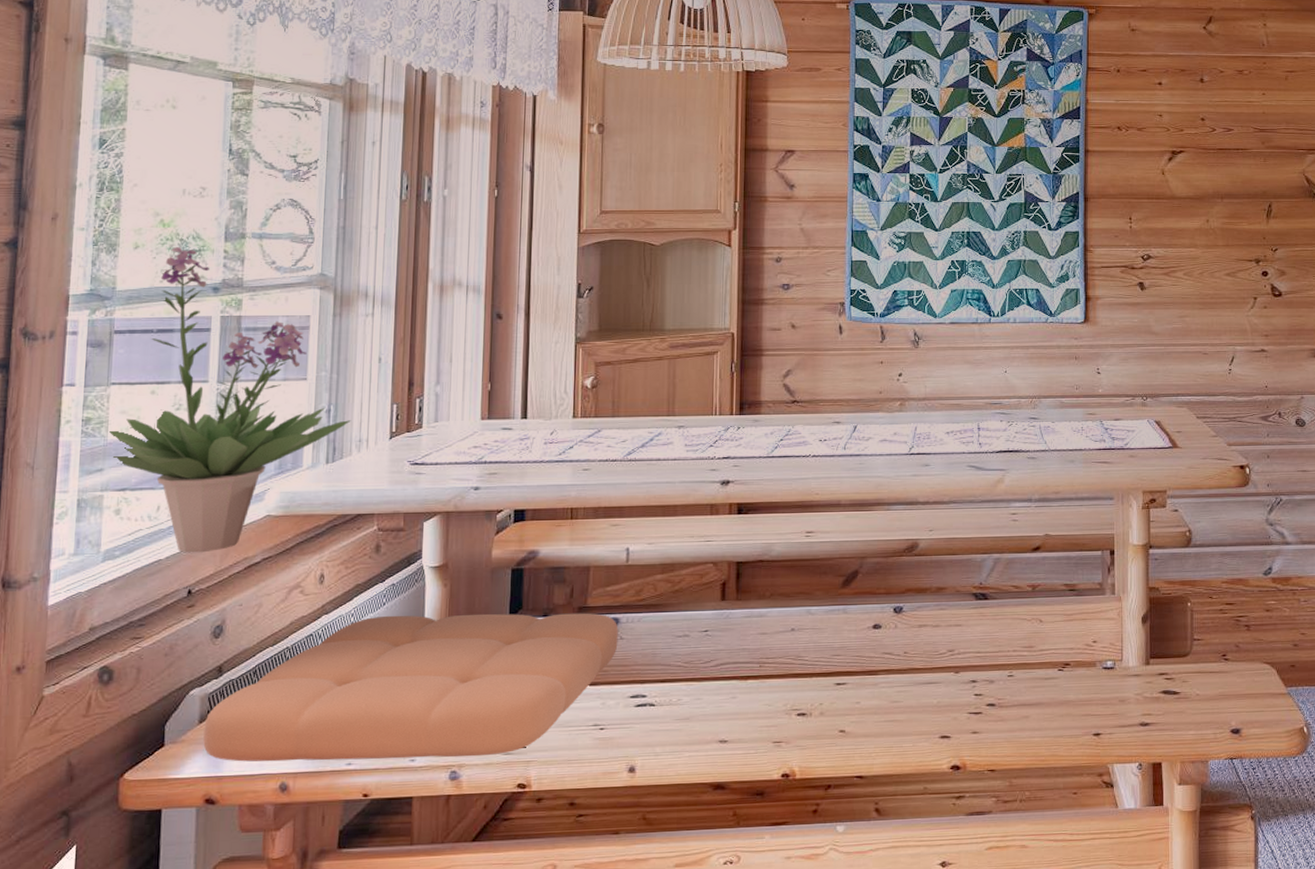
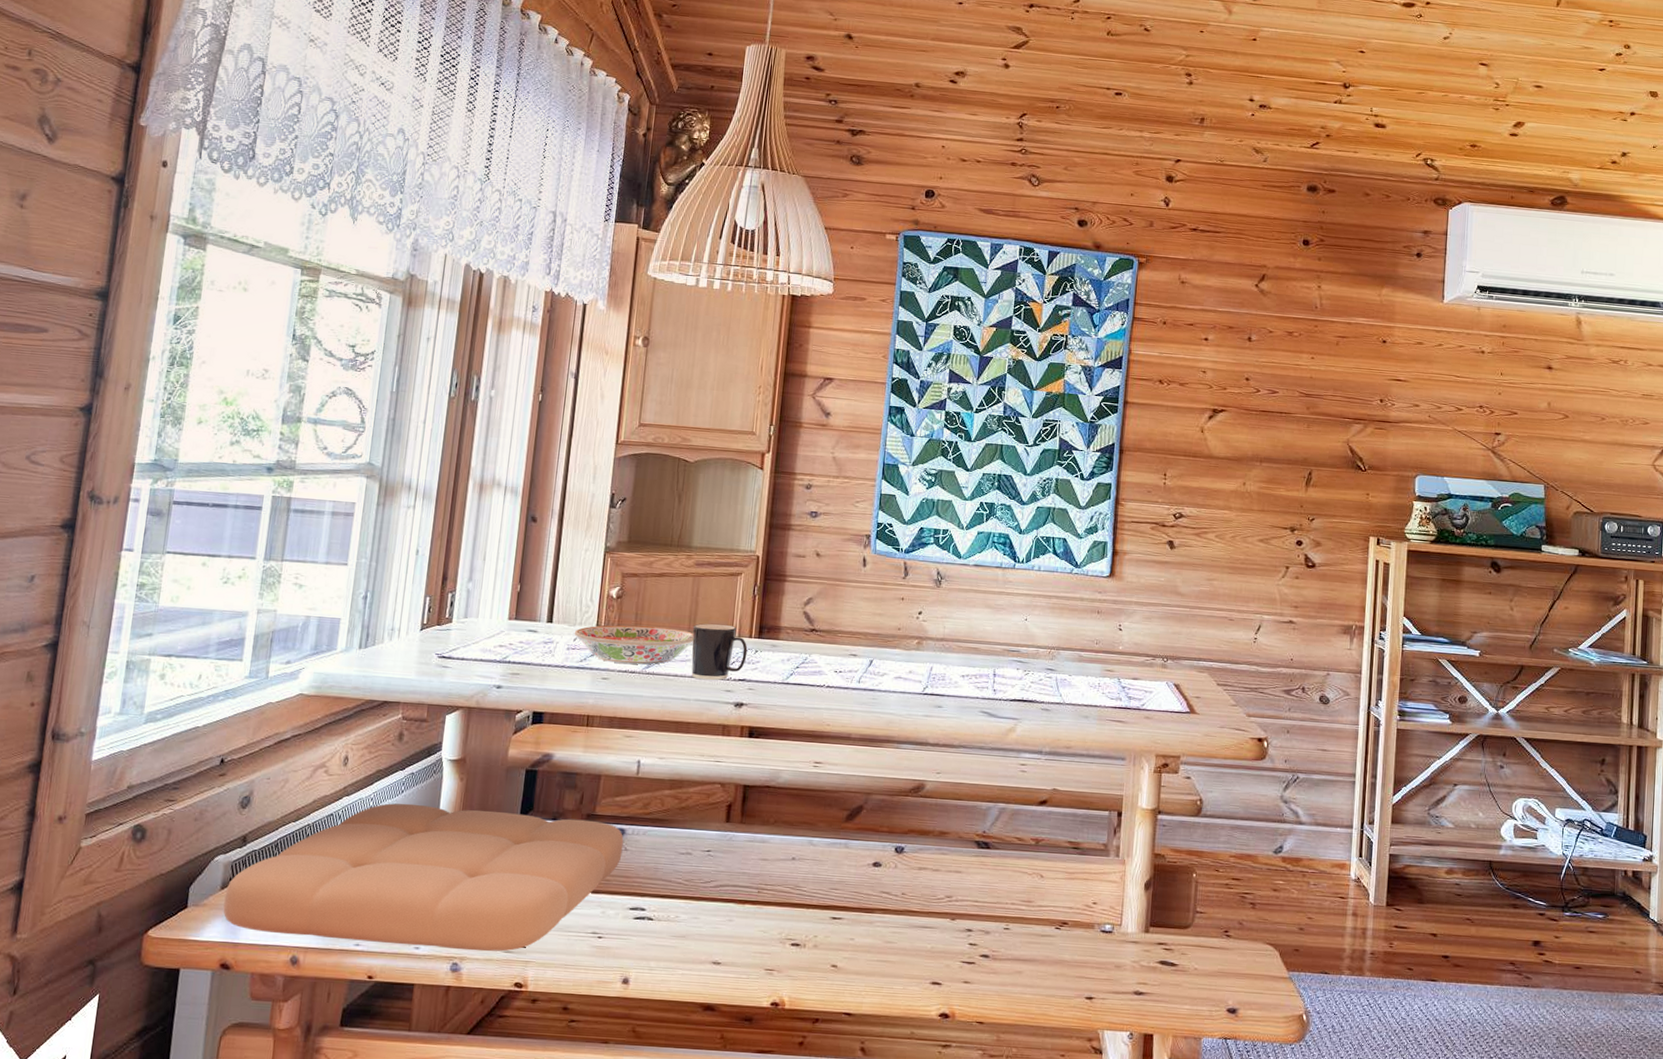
potted plant: present [109,247,351,553] -> none [161,425,386,724]
bowl: none [550,413,674,453] -> present [574,625,694,665]
mug: none [672,404,730,462] -> present [691,623,748,681]

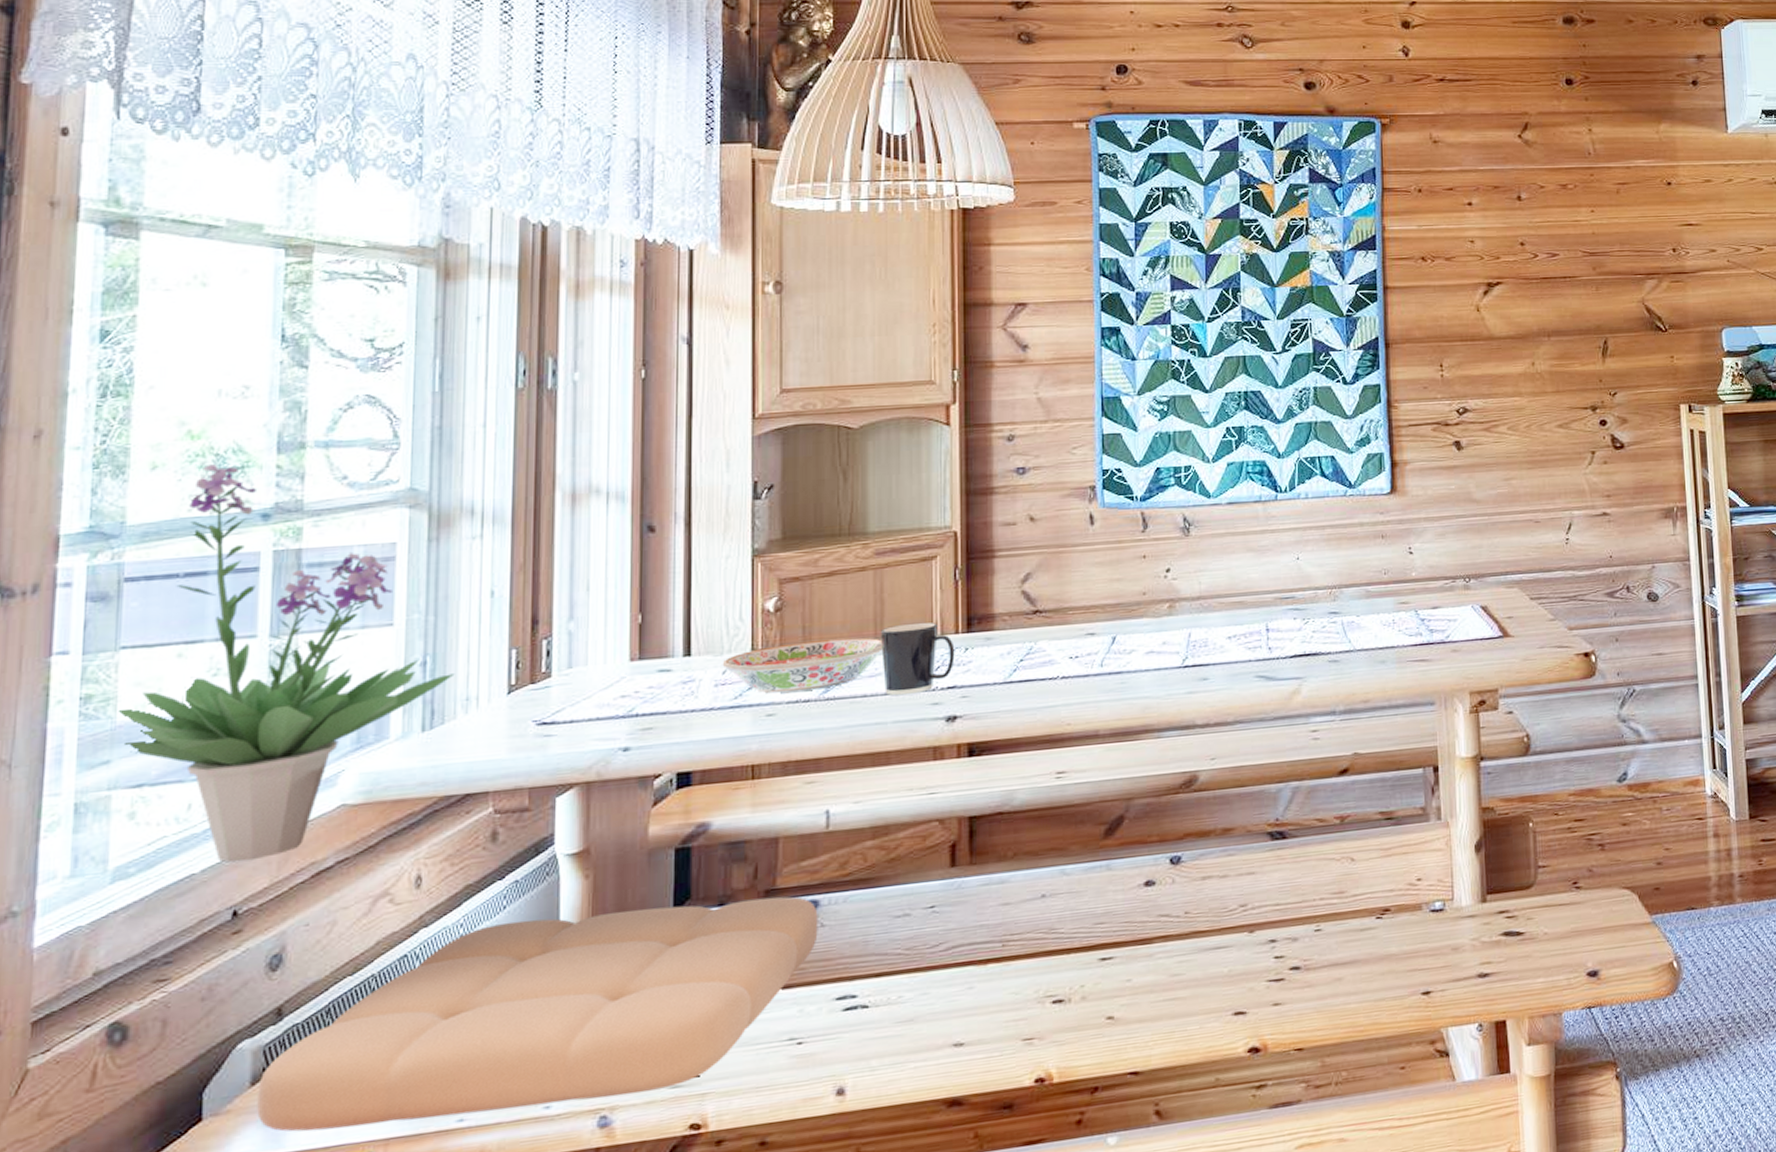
potted plant: none [161,425,386,724] -> present [119,464,455,863]

